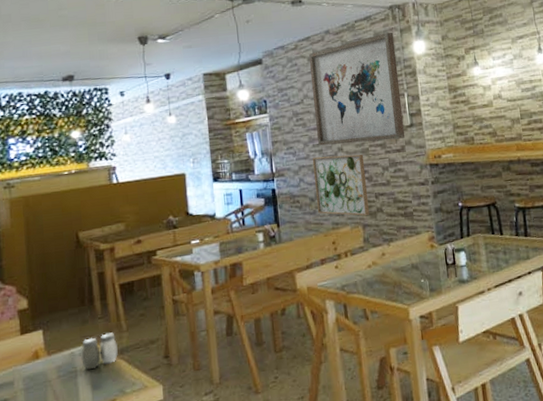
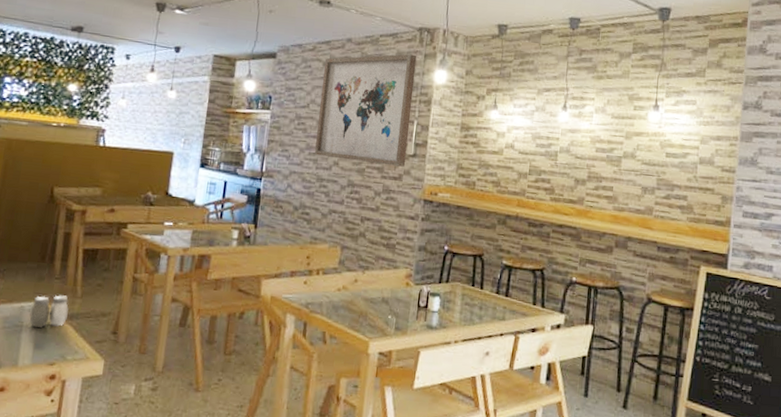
wall art: present [312,154,370,216] -> none [298,165,359,238]

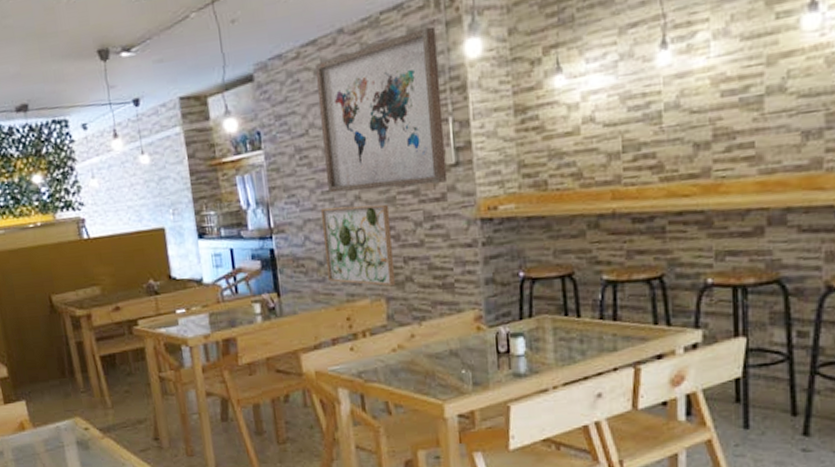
salt and pepper shaker: present [29,295,69,328] -> none [67,408,105,446]
wall art: none [298,165,359,238] -> present [320,204,396,287]

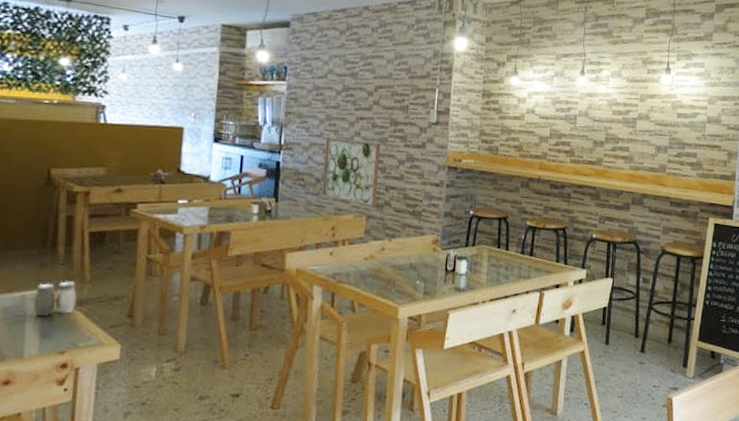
salt and pepper shaker: none [67,408,105,446] -> present [33,281,77,317]
wall art: present [314,26,448,193] -> none [335,21,437,135]

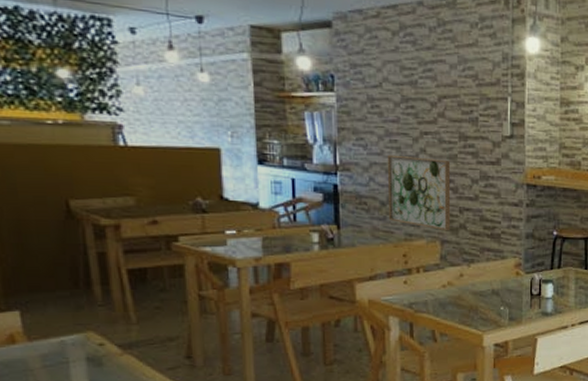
salt and pepper shaker: present [33,281,77,317] -> none [74,323,125,363]

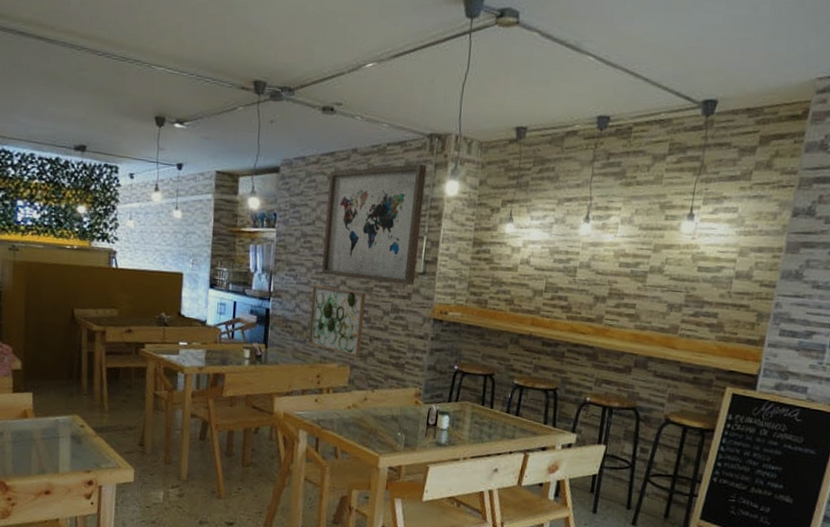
wall art: none [393,19,504,150] -> present [322,163,427,285]

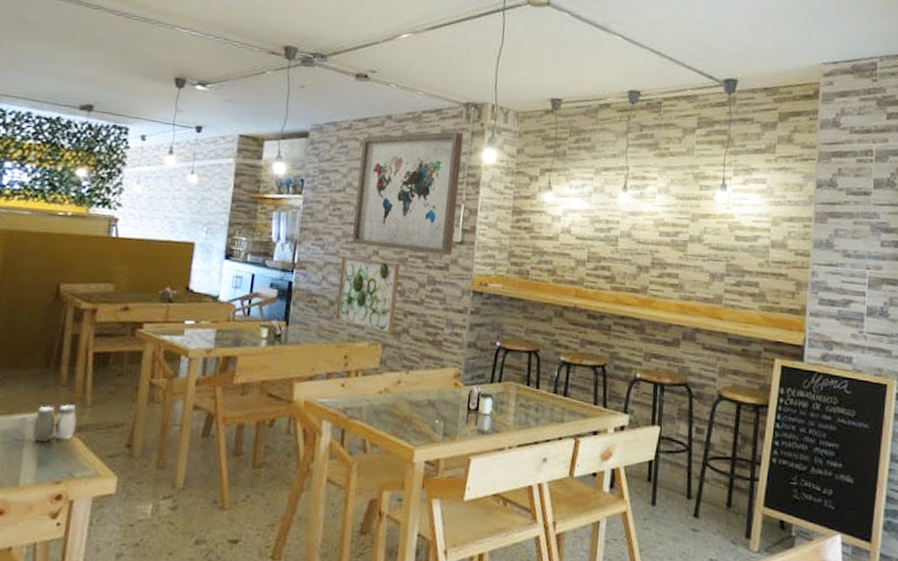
salt and pepper shaker: none [64,410,98,439] -> present [32,404,77,442]

